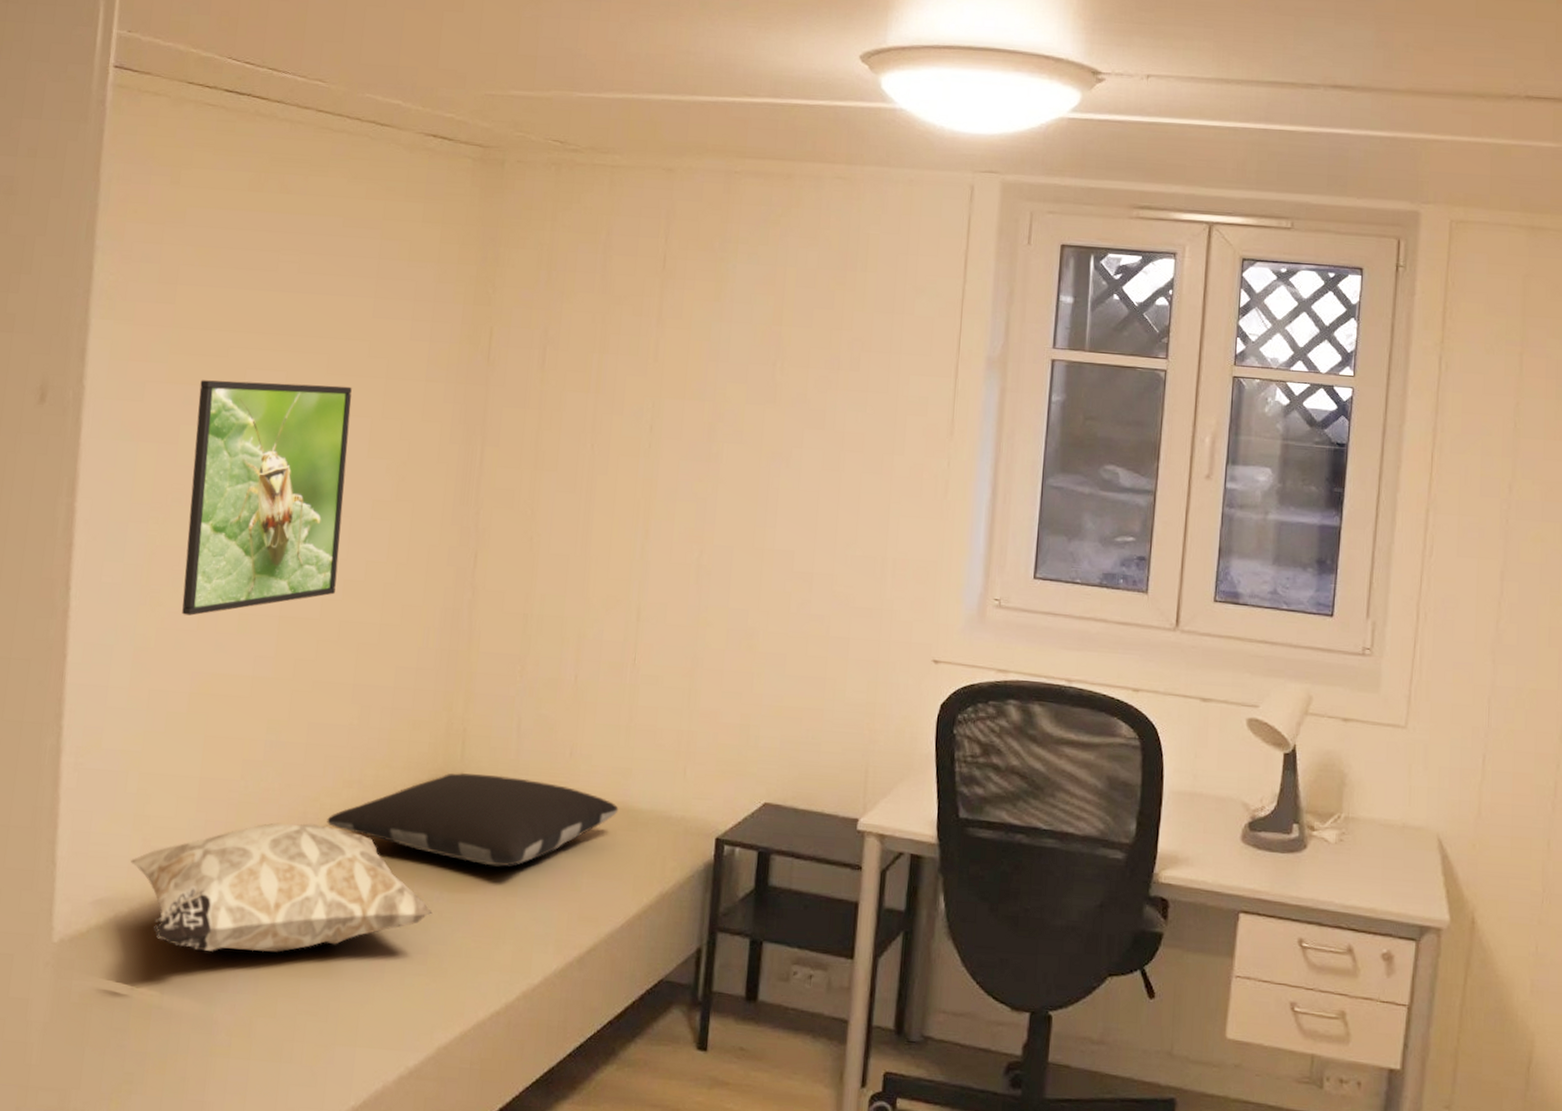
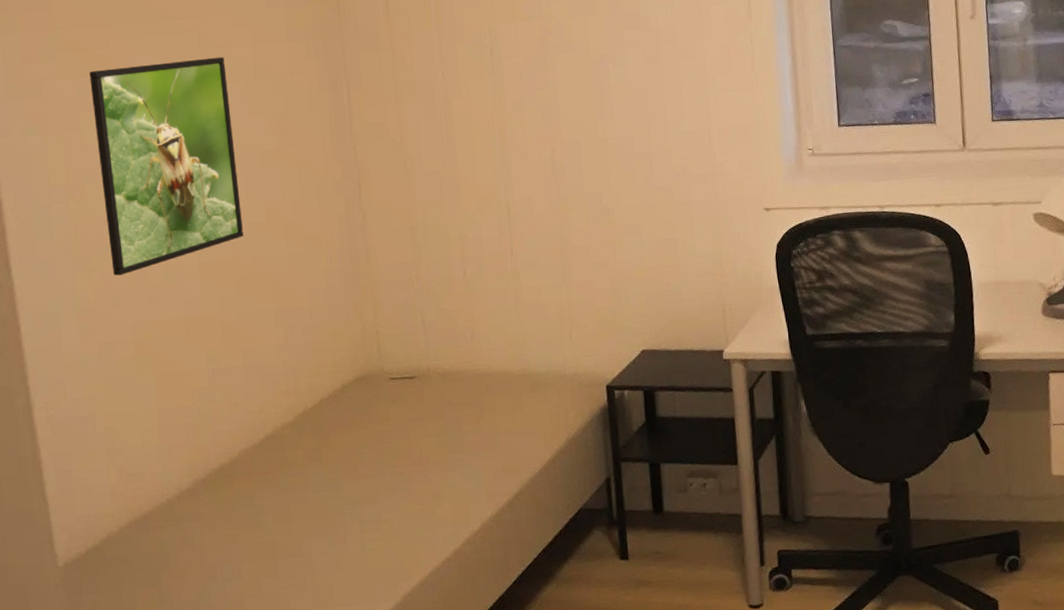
decorative pillow: present [131,822,433,953] -> none [112,431,378,552]
pillow: present [327,772,619,867] -> none [274,364,520,441]

